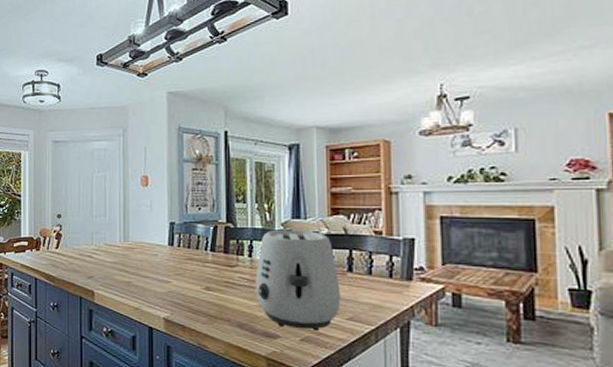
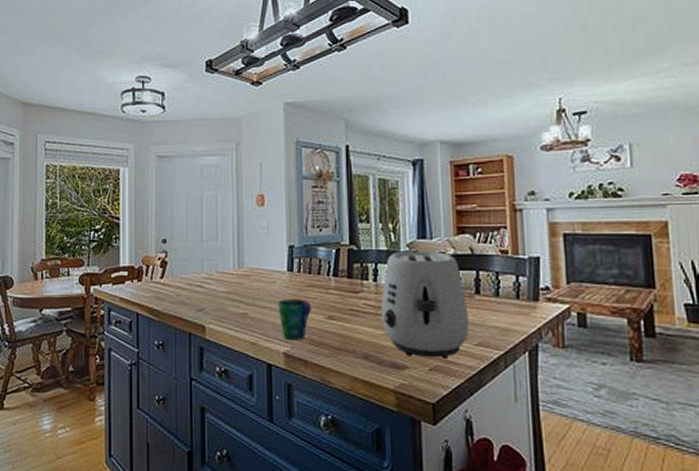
cup: none [159,270,190,308] -> present [278,299,311,340]

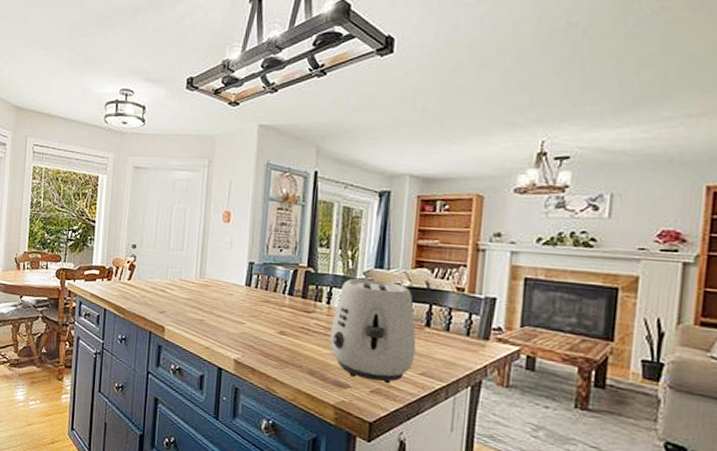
cup: present [278,299,311,340] -> none [233,311,264,350]

